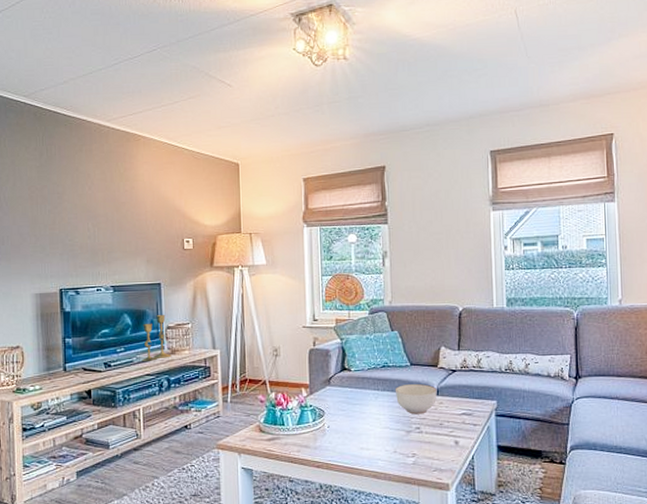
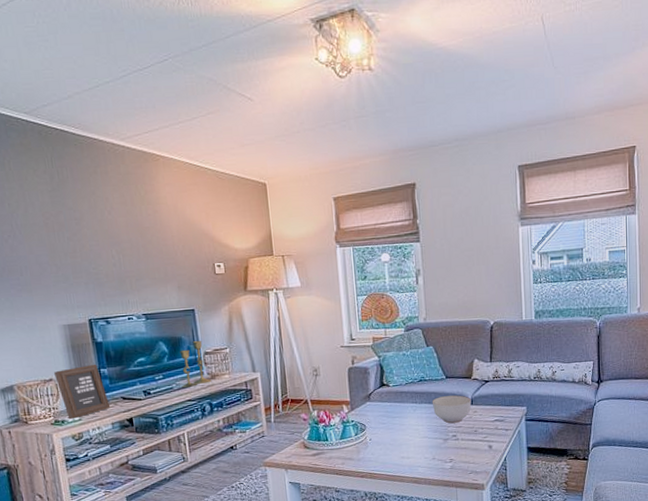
picture frame: none [22,333,71,388] -> present [54,364,111,420]

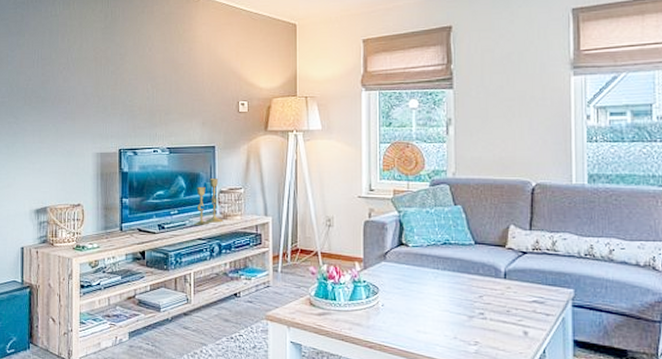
picture frame: present [54,364,111,420] -> none [83,193,127,246]
bowl: present [431,395,472,424] -> none [456,264,505,299]

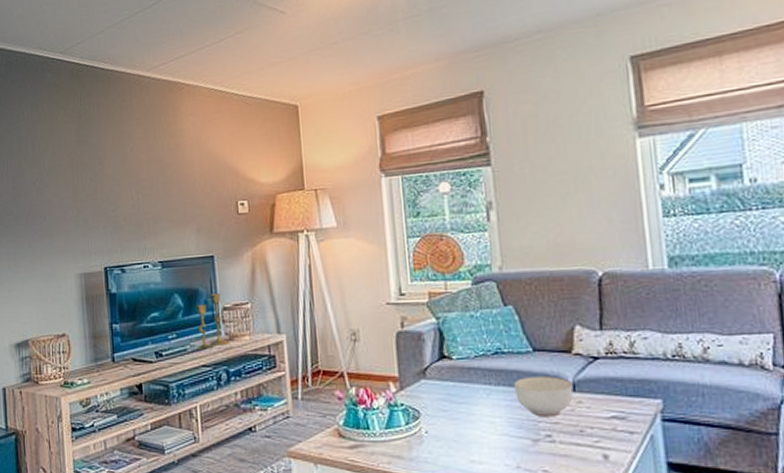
bowl: none [456,264,505,299] -> present [513,375,574,417]

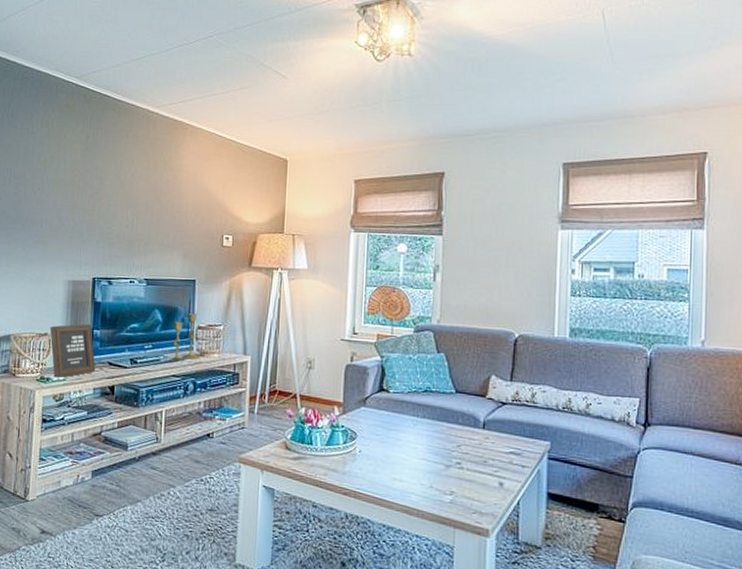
picture frame: none [67,318,120,382] -> present [50,323,96,378]
bowl: present [513,375,574,417] -> none [436,413,484,448]

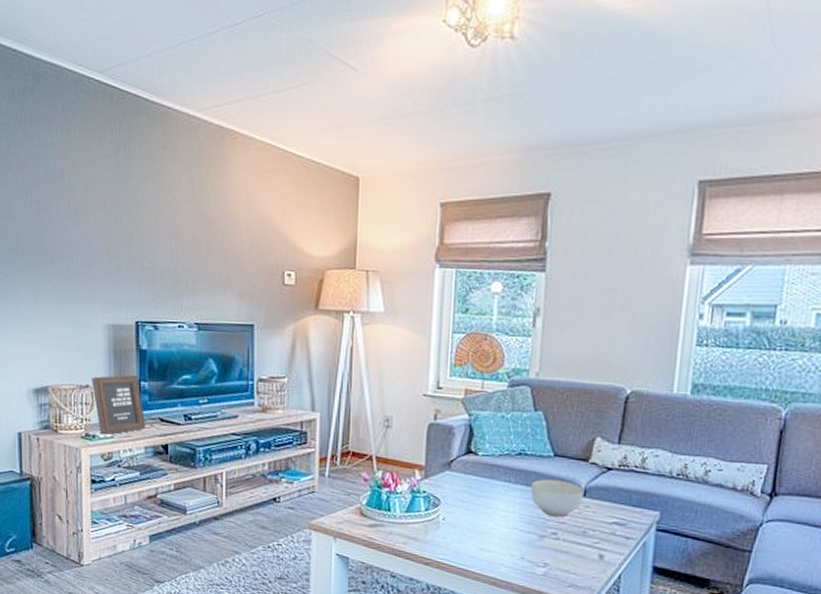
candlestick: present [168,313,200,362] -> none [227,364,263,419]
bowl: none [436,413,484,448] -> present [530,478,585,517]

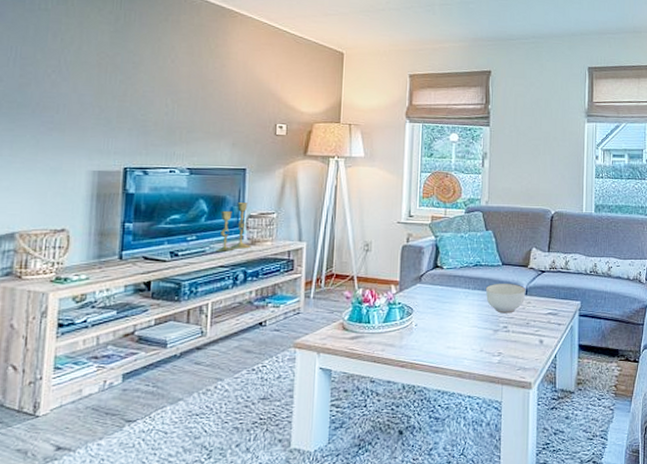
picture frame: present [92,374,146,435] -> none [68,217,128,277]
candlestick: none [227,364,263,419] -> present [215,202,251,252]

